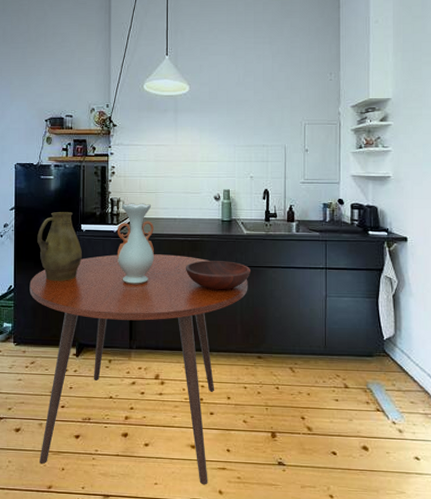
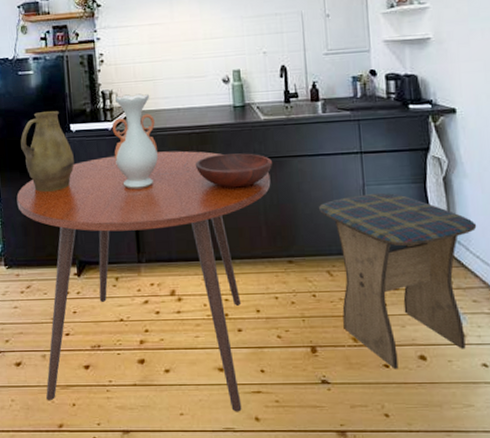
stool: none [287,303,418,457] -> present [319,192,477,369]

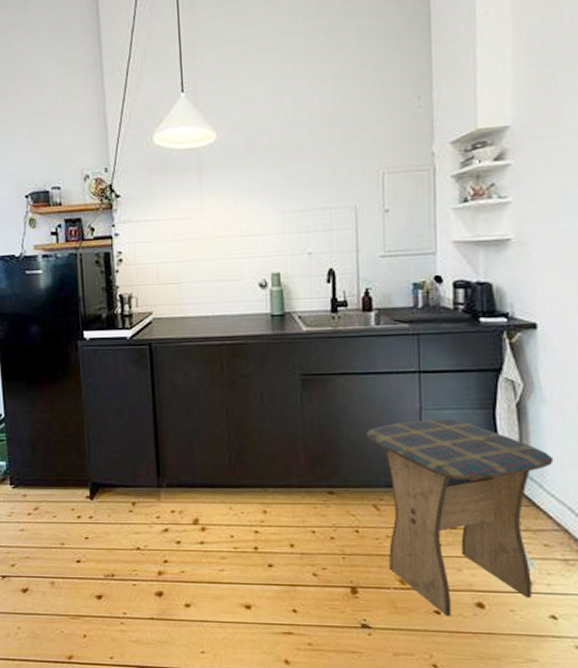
dining table: present [16,150,271,412] -> none [23,364,312,654]
pitcher: present [20,111,74,192] -> none [28,316,88,406]
vase: present [112,93,158,190] -> none [130,298,182,406]
wooden bowl: present [195,153,272,188] -> none [224,369,314,408]

